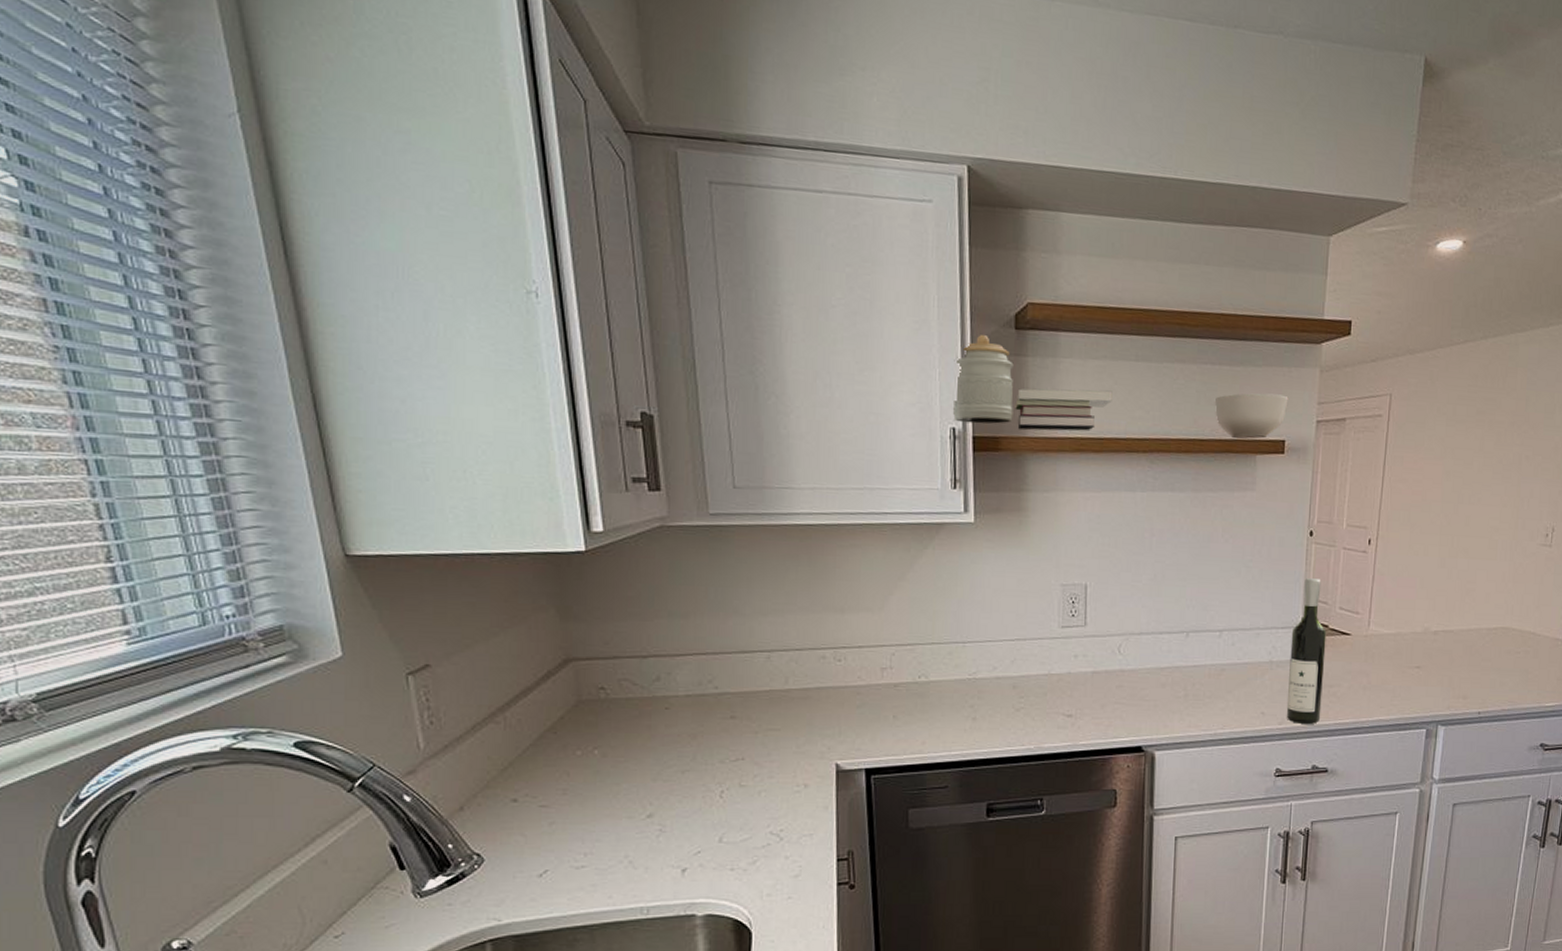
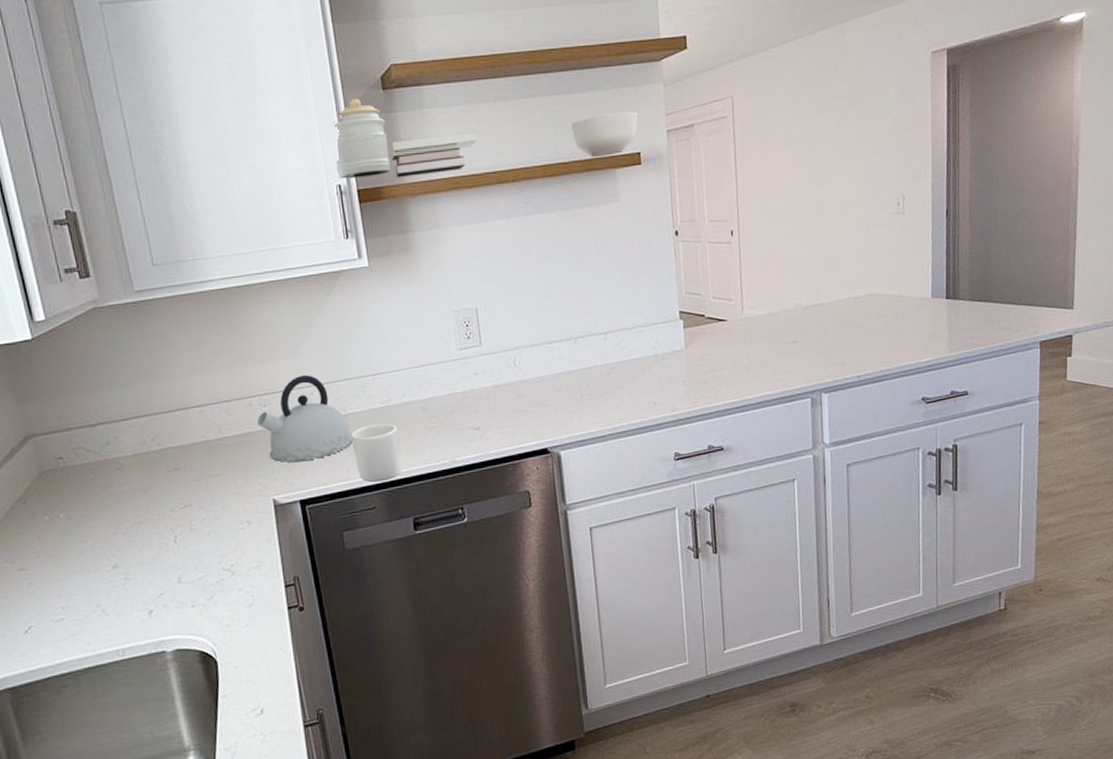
kettle: none [829,632,932,727] -> present [257,374,353,463]
mug: none [930,696,983,760] -> present [351,423,402,483]
bottle: present [1286,578,1327,724] -> none [671,273,710,409]

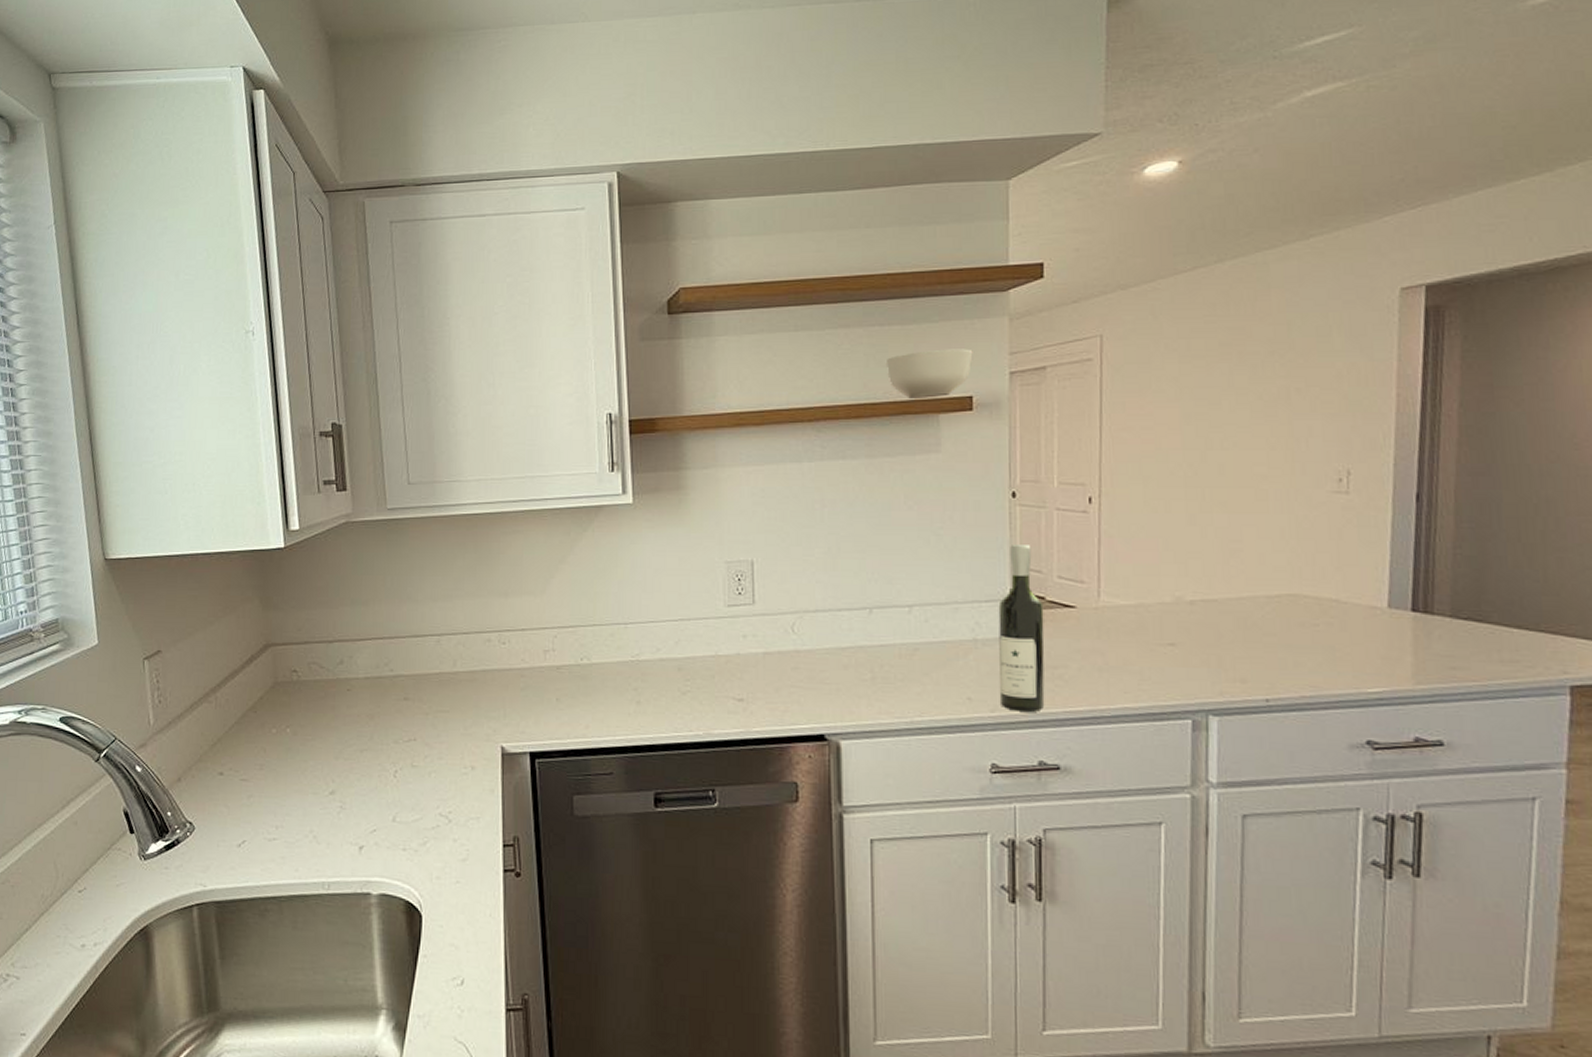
kettle: present [257,374,353,463] -> none [494,614,595,710]
jar: present [332,98,391,179] -> none [609,322,669,408]
mug: present [351,423,402,483] -> none [593,679,648,745]
books: present [391,131,478,178] -> none [670,363,772,410]
bottle: none [671,273,710,409] -> present [998,545,1045,712]

